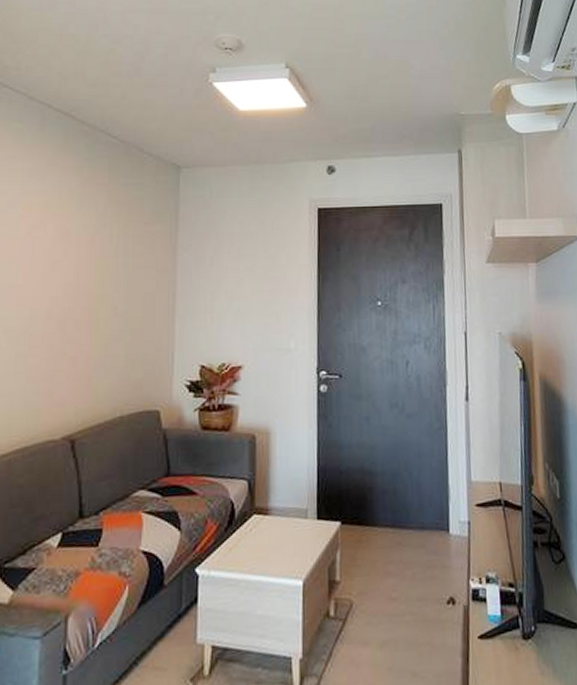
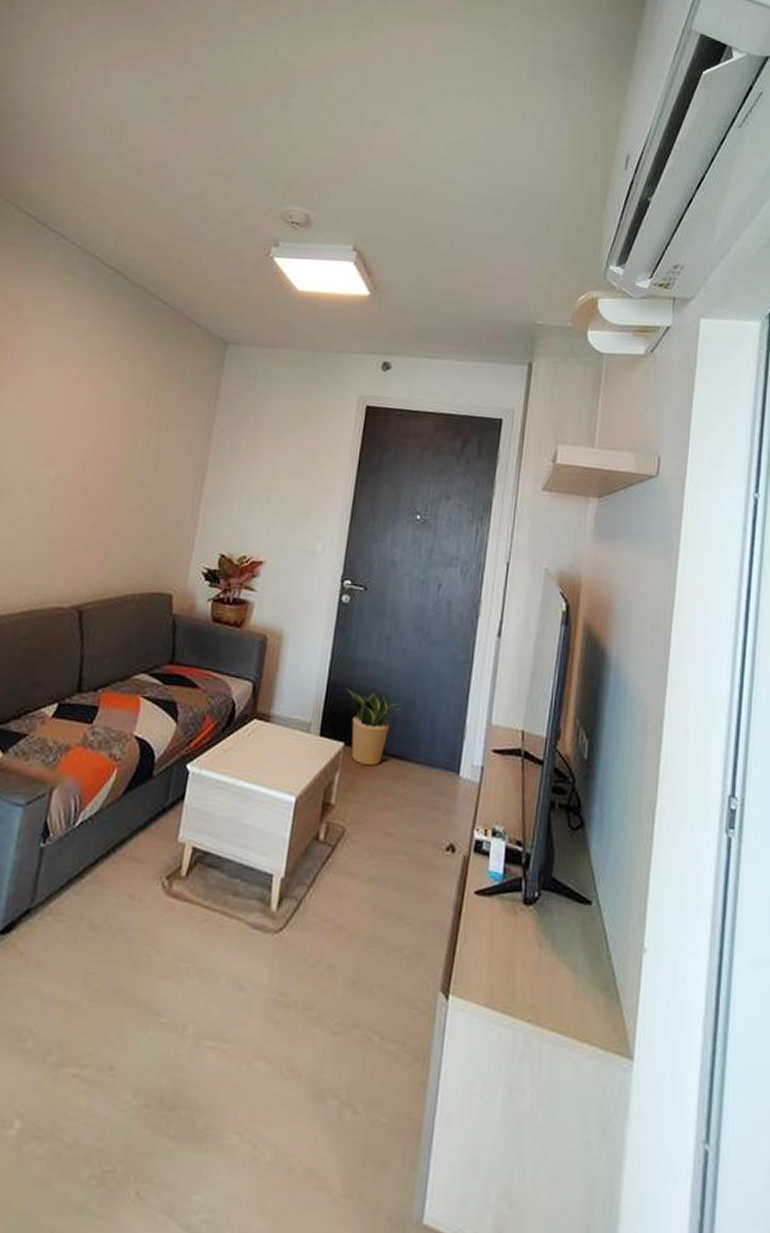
potted plant: none [335,470,389,540] -> present [346,688,401,766]

